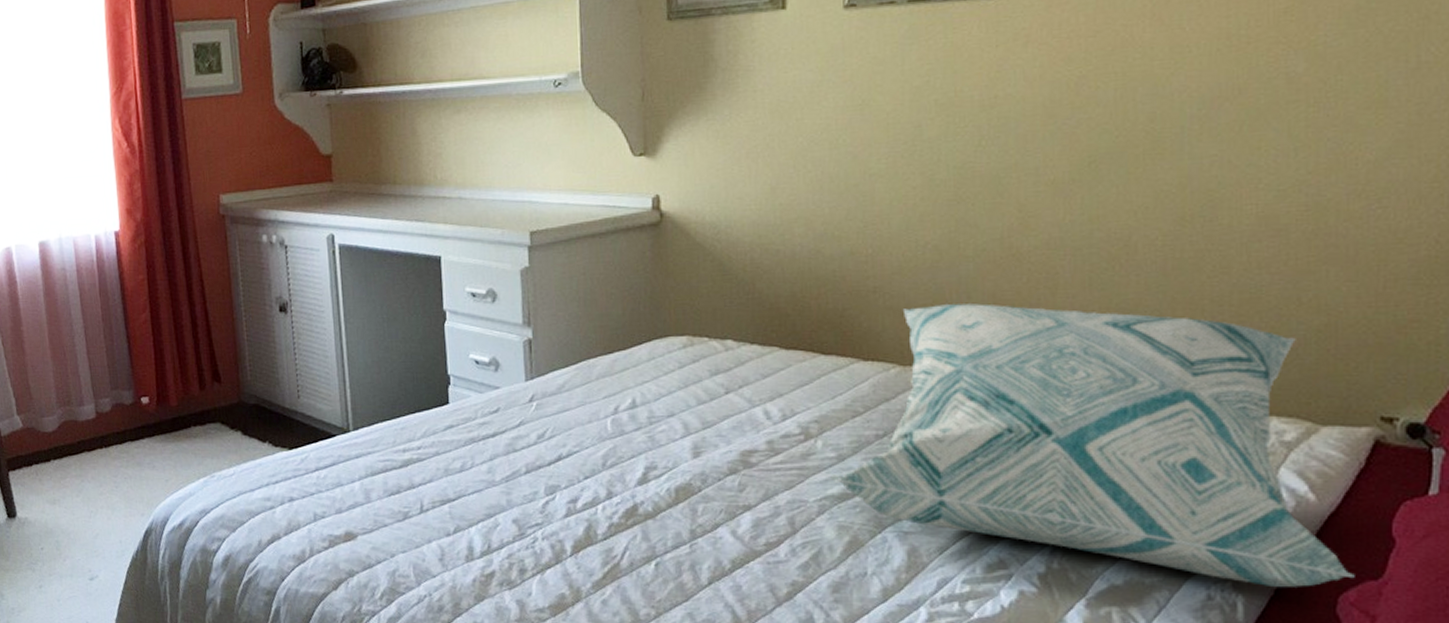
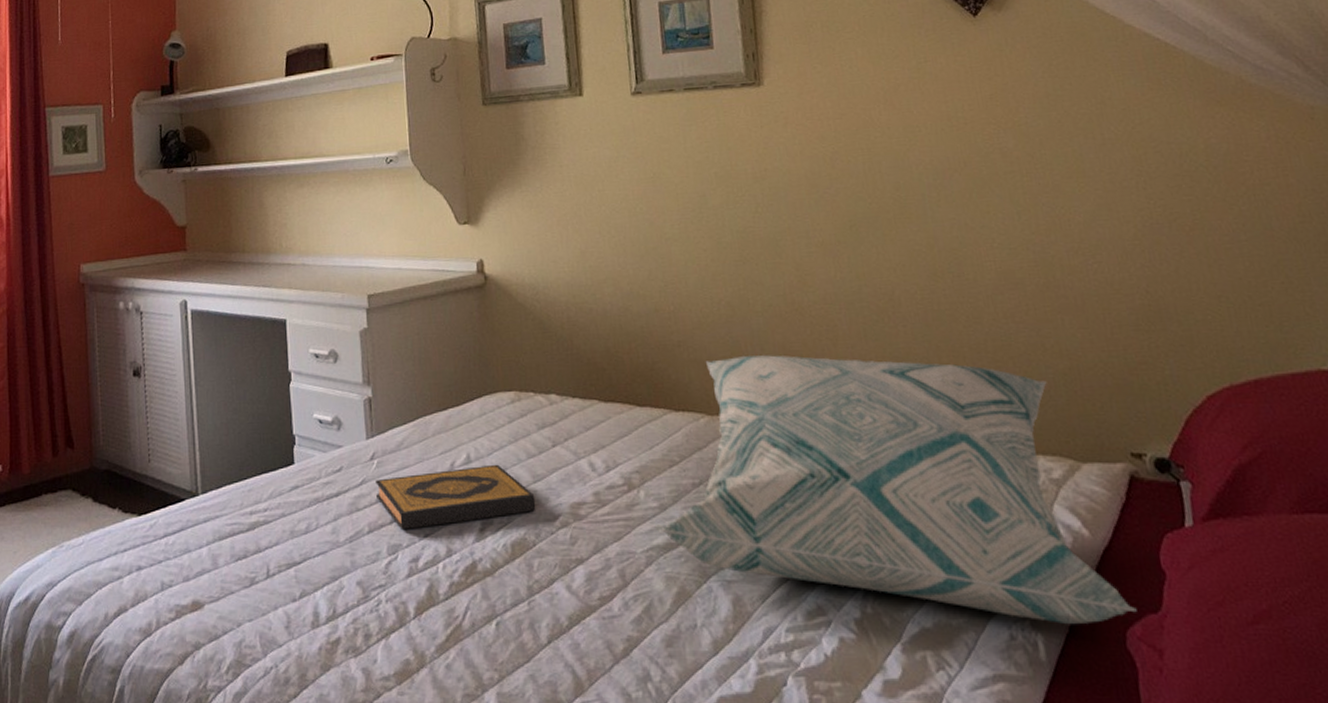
hardback book: none [534,410,704,471] -> present [375,464,536,529]

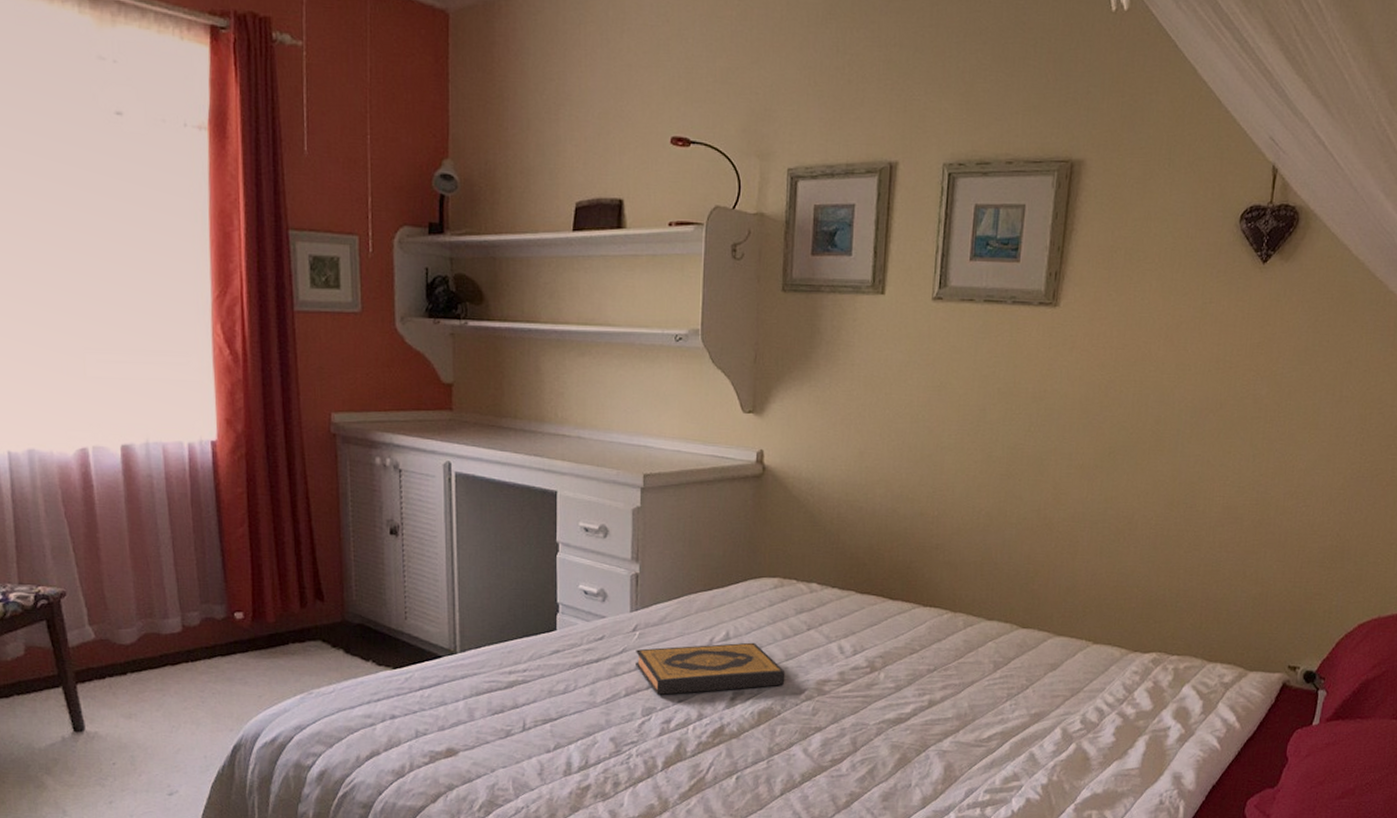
decorative pillow: present [659,355,1137,625] -> none [892,562,1260,795]

